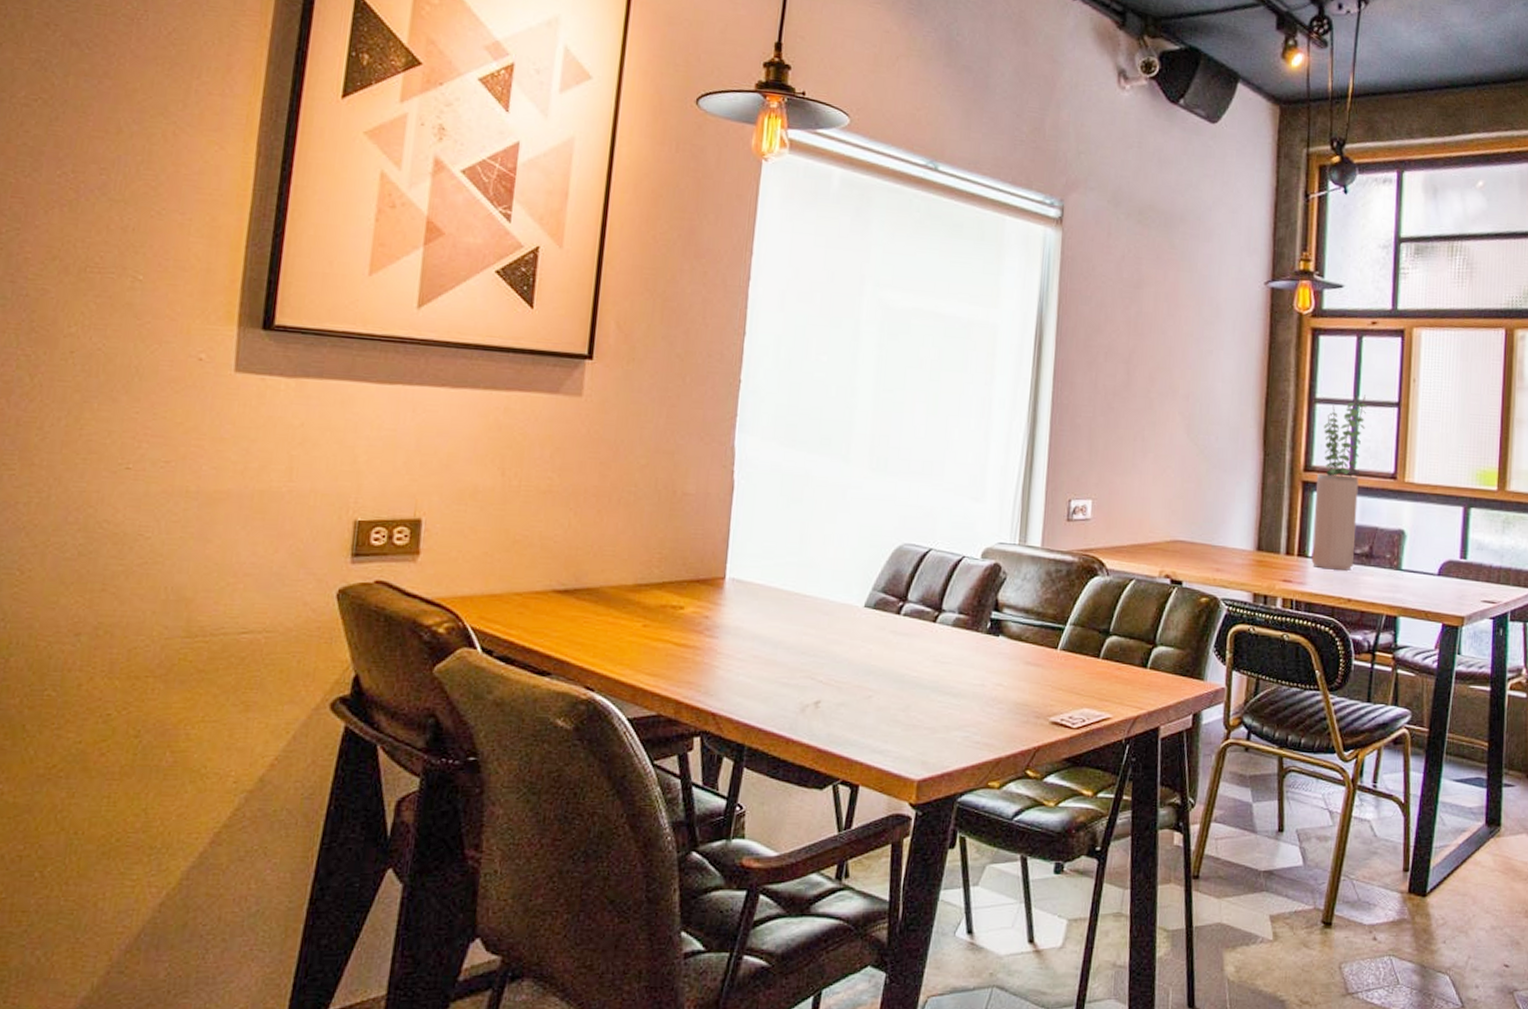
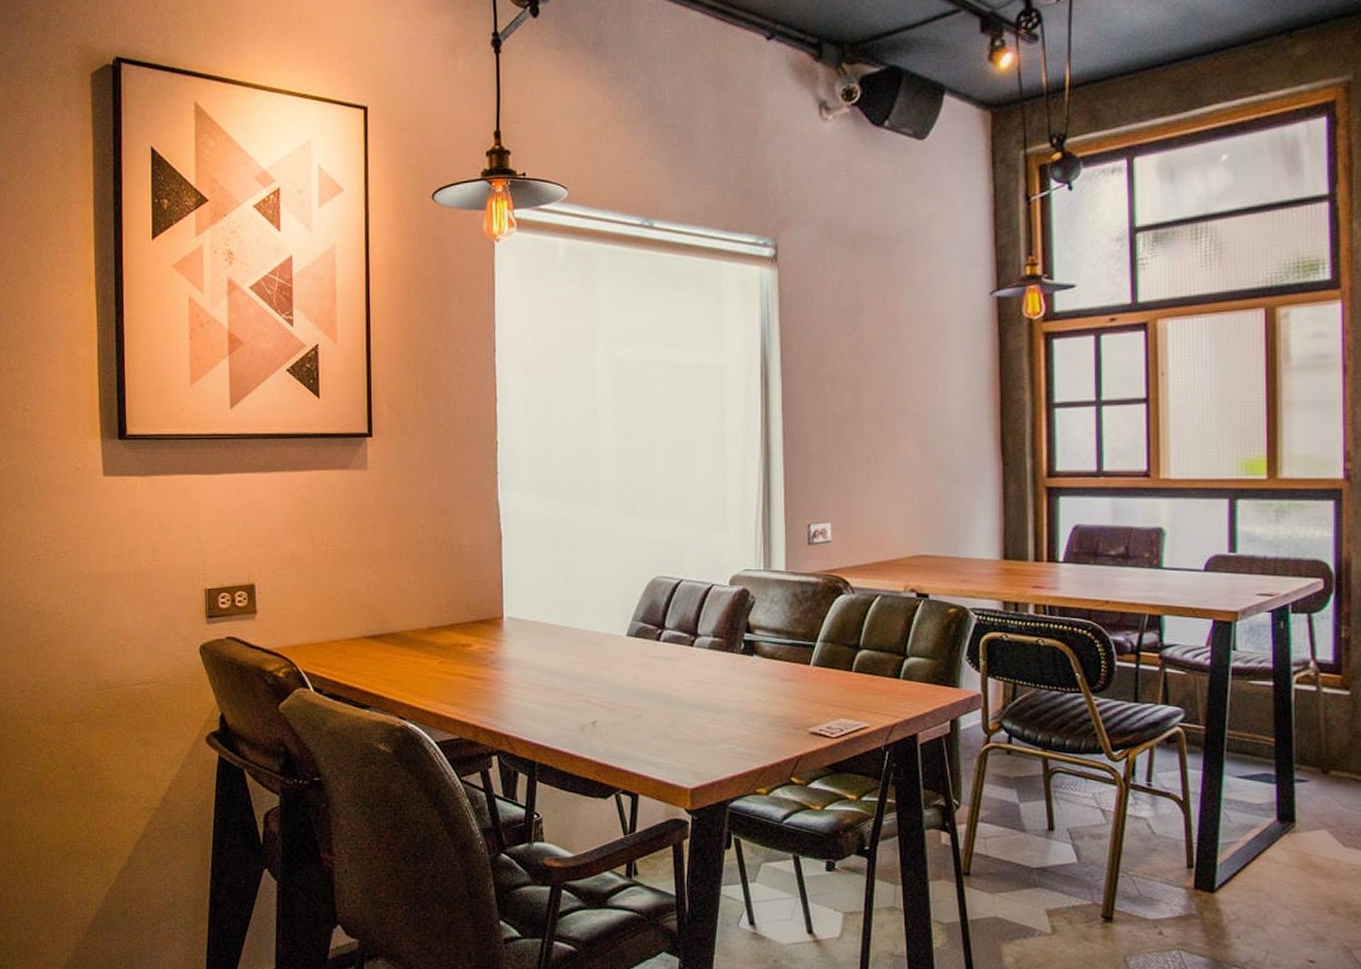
vase: present [1311,395,1368,571] -> none [1061,394,1112,573]

